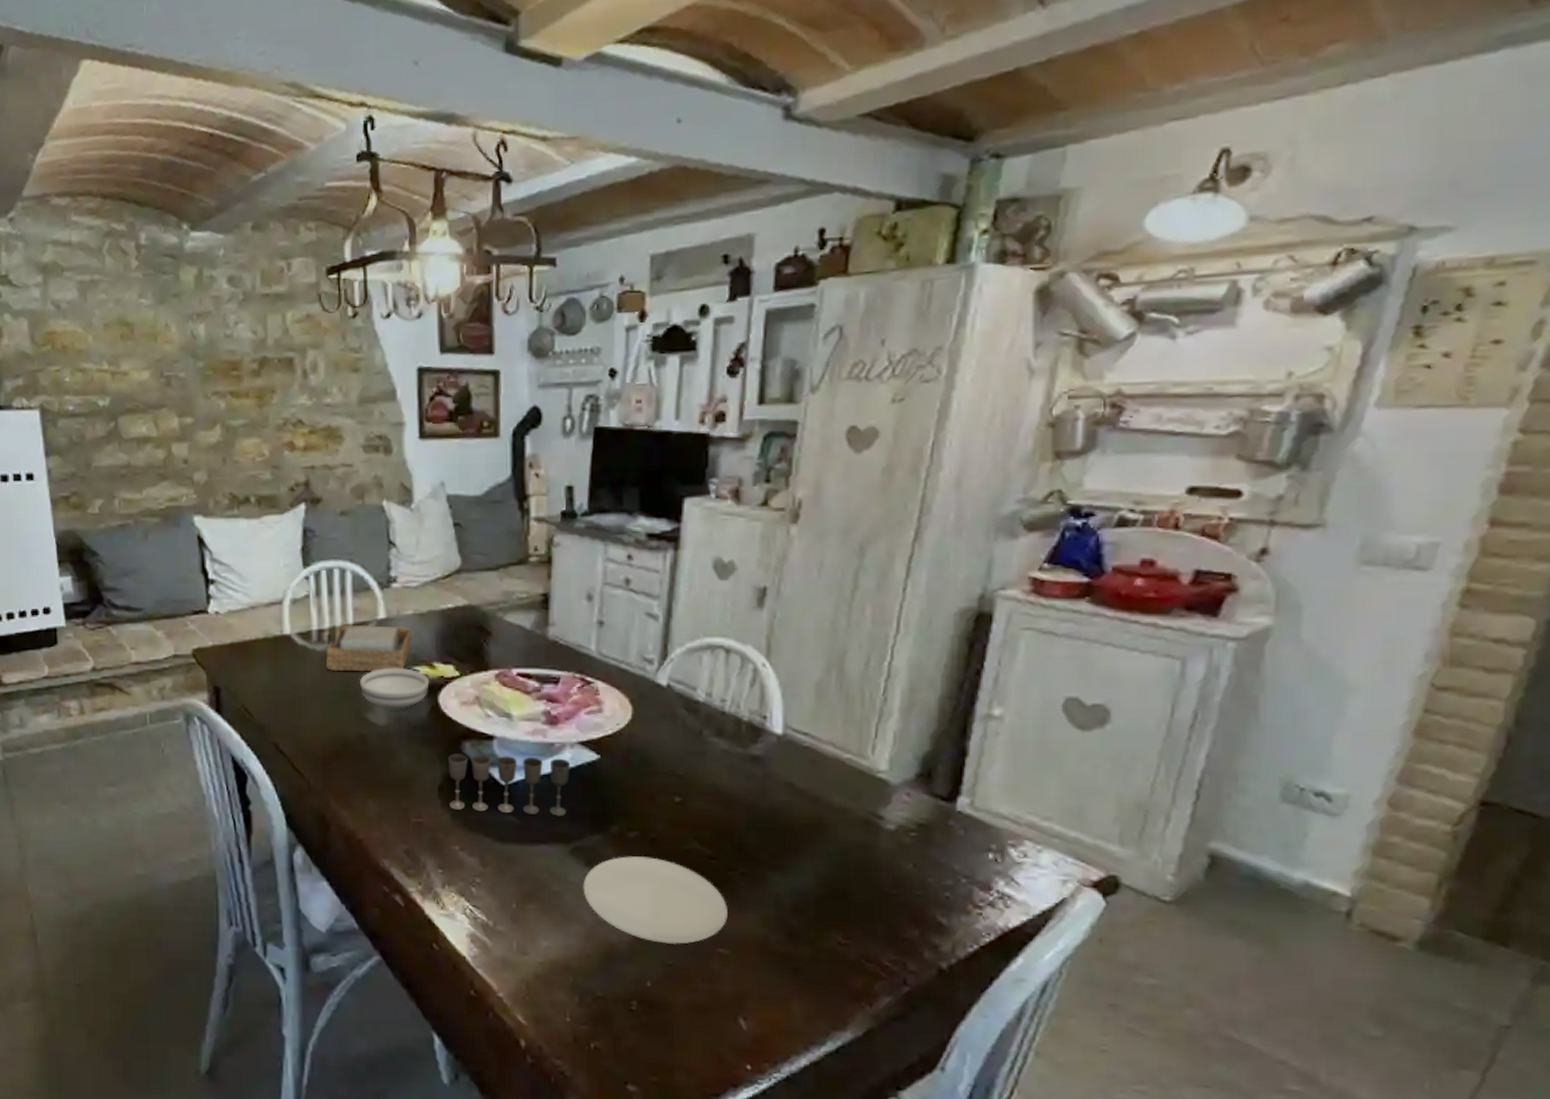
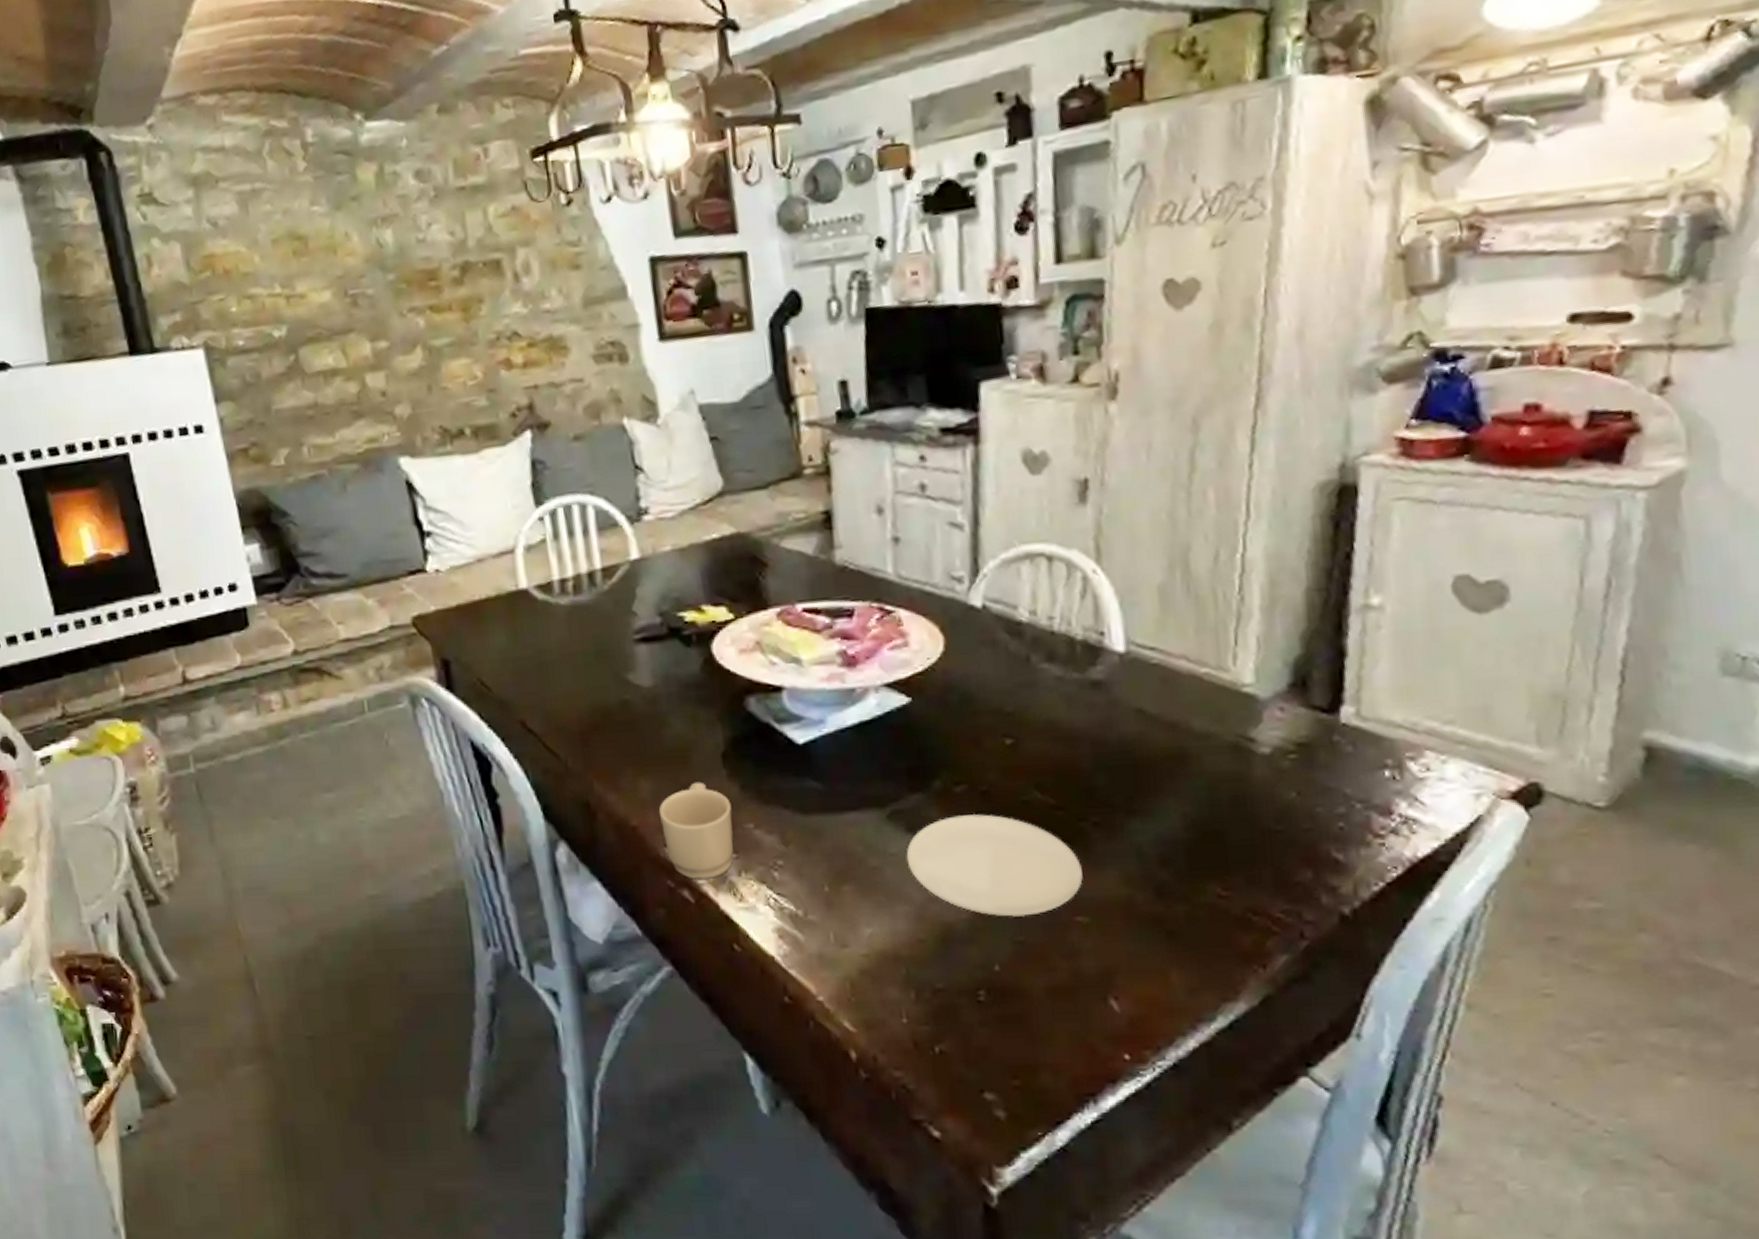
napkin holder: present [326,624,412,672] -> none [572,565,674,628]
bowl: present [360,668,430,710] -> none [616,615,700,668]
mug: none [381,807,442,888] -> present [658,781,734,879]
wine glass: present [449,754,571,816] -> none [731,705,878,780]

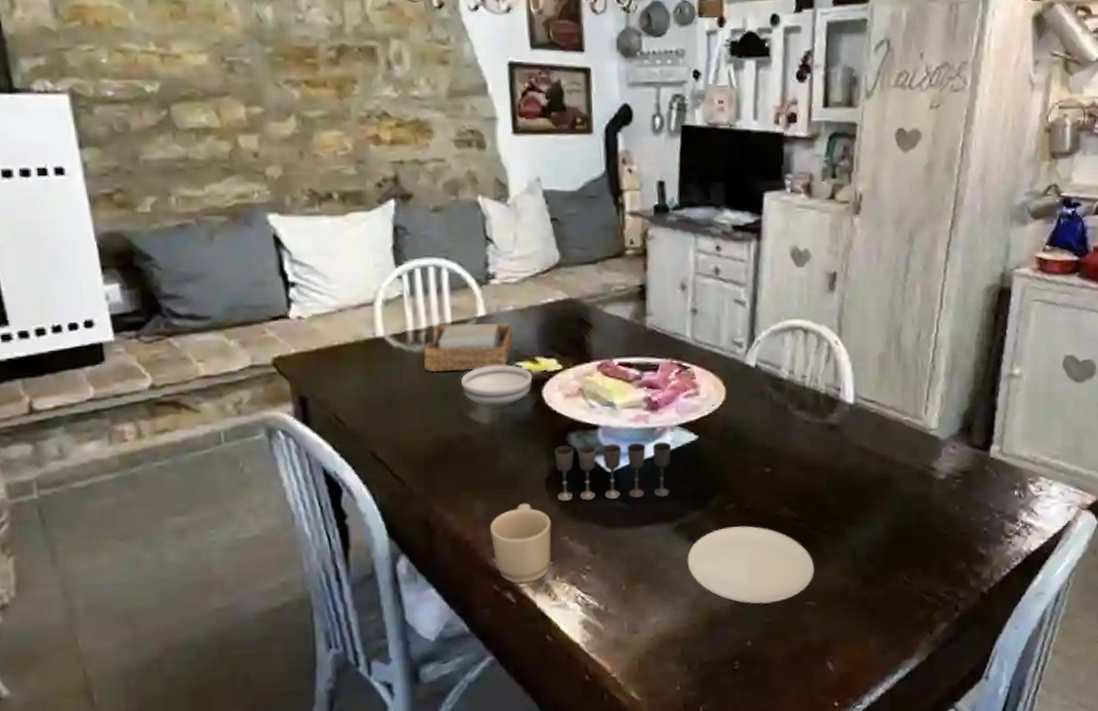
napkin holder: none [572,565,674,628] -> present [424,322,514,373]
bowl: none [616,615,700,668] -> present [461,364,533,408]
wine glass: none [731,705,878,780] -> present [555,441,672,501]

